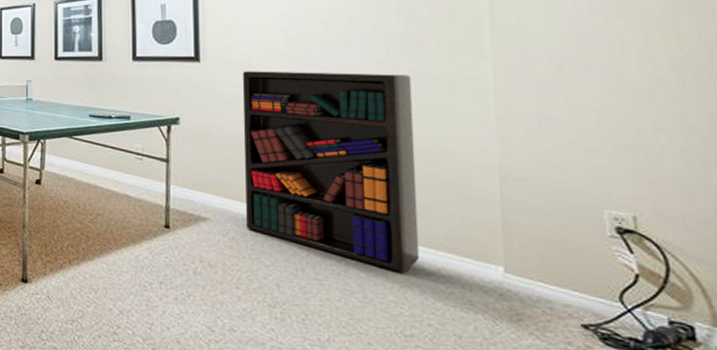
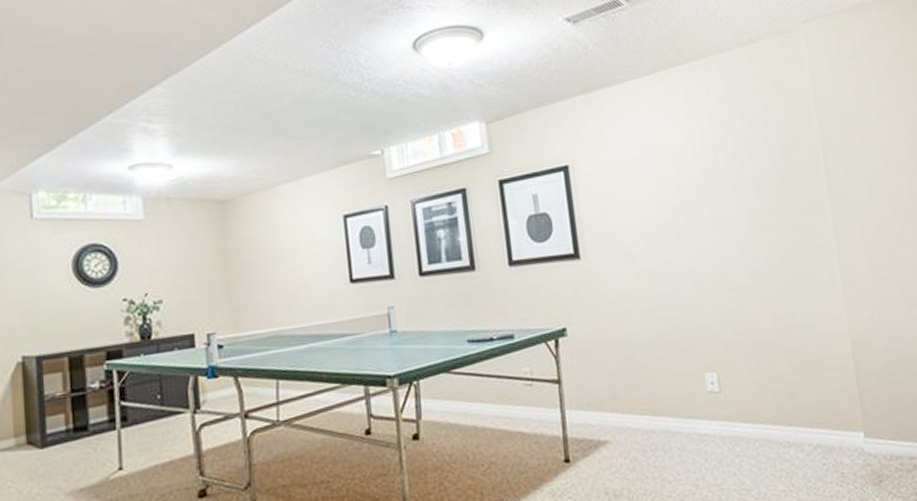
bookshelf: present [243,71,420,272] -> none [624,249,800,459]

